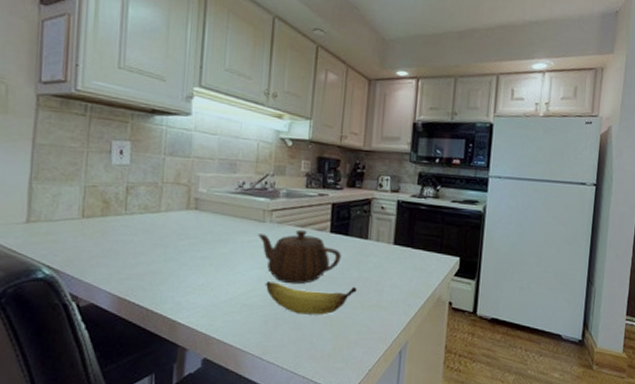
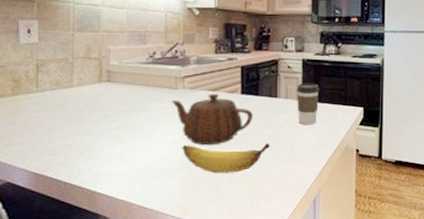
coffee cup: none [388,226,414,272] -> present [296,83,320,126]

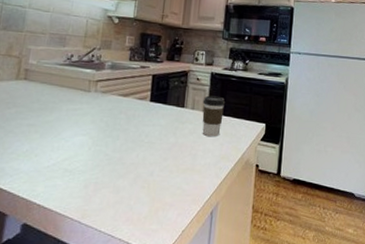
teapot: present [172,93,253,146] -> none [83,98,160,150]
banana: present [183,142,270,174] -> none [88,147,173,179]

